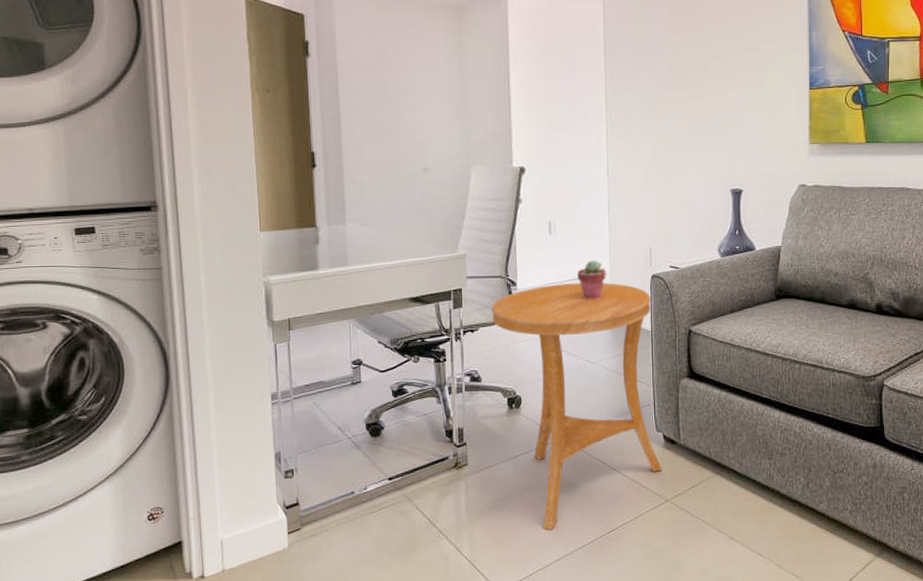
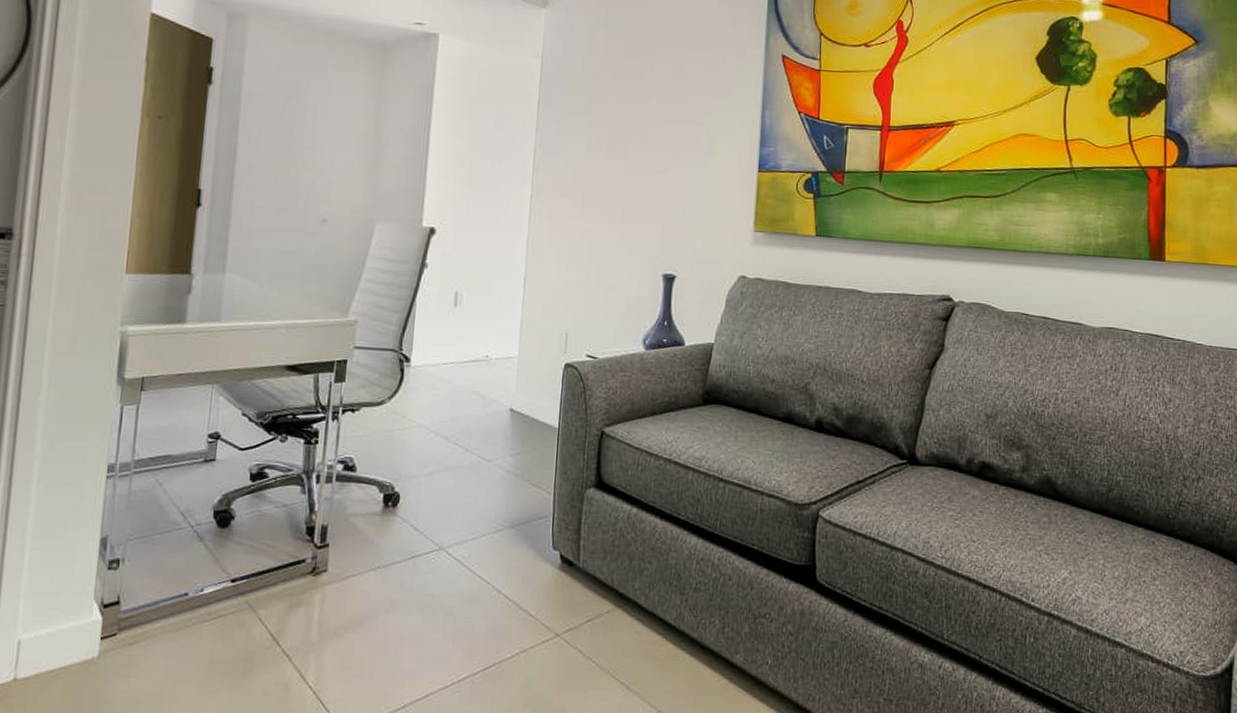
side table: present [492,282,662,530] -> none [377,364,562,660]
potted succulent: present [577,260,606,300] -> none [480,340,514,387]

